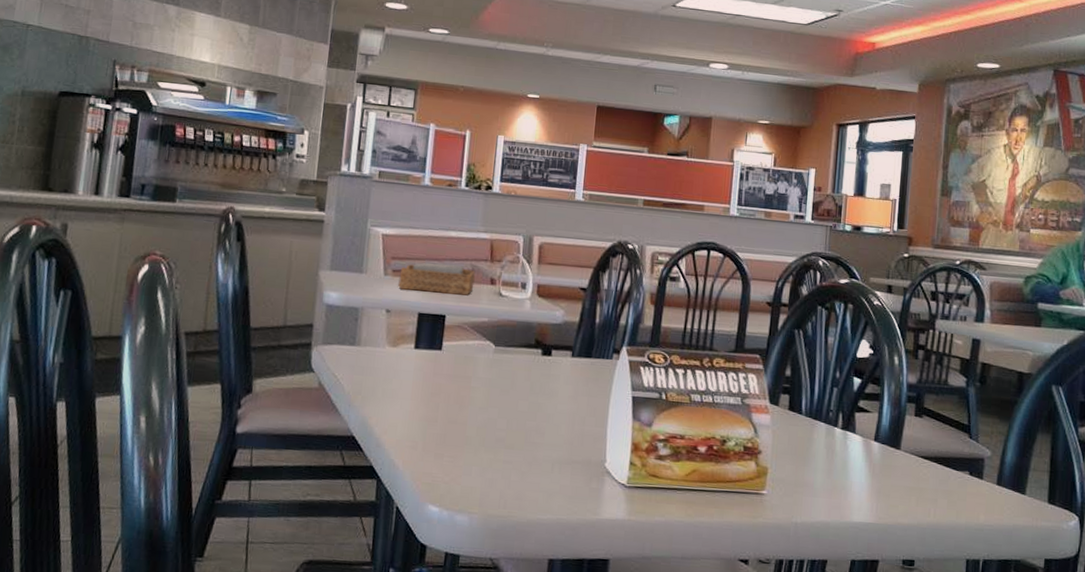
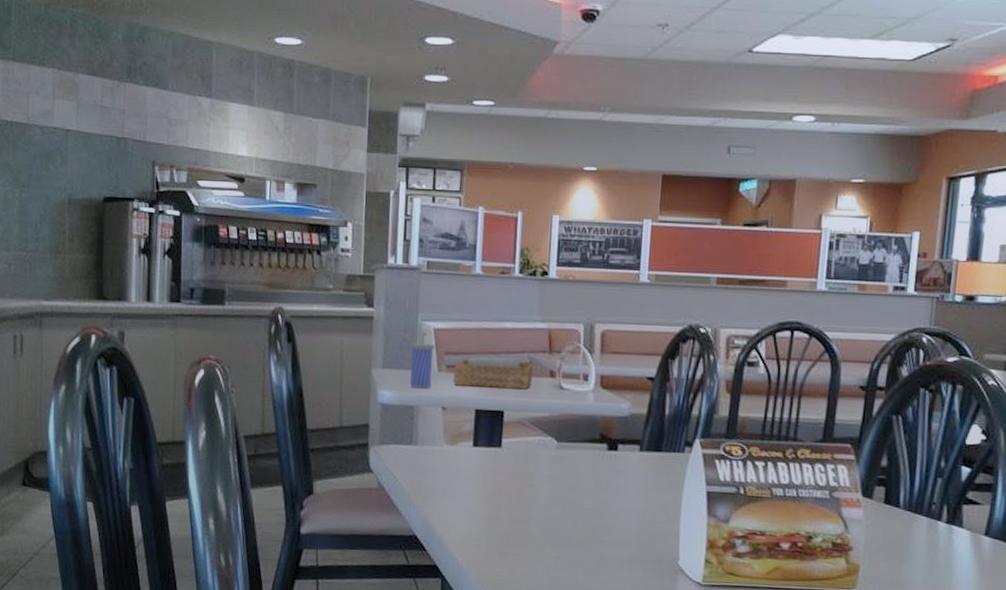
beverage cup: none [356,236,383,291] -> present [410,331,435,389]

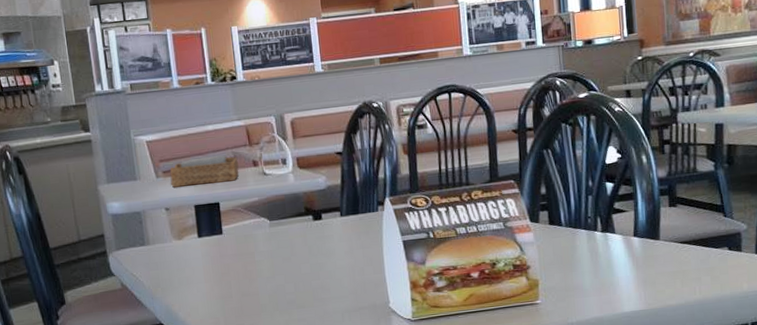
beverage cup: present [410,331,435,389] -> none [128,145,153,196]

